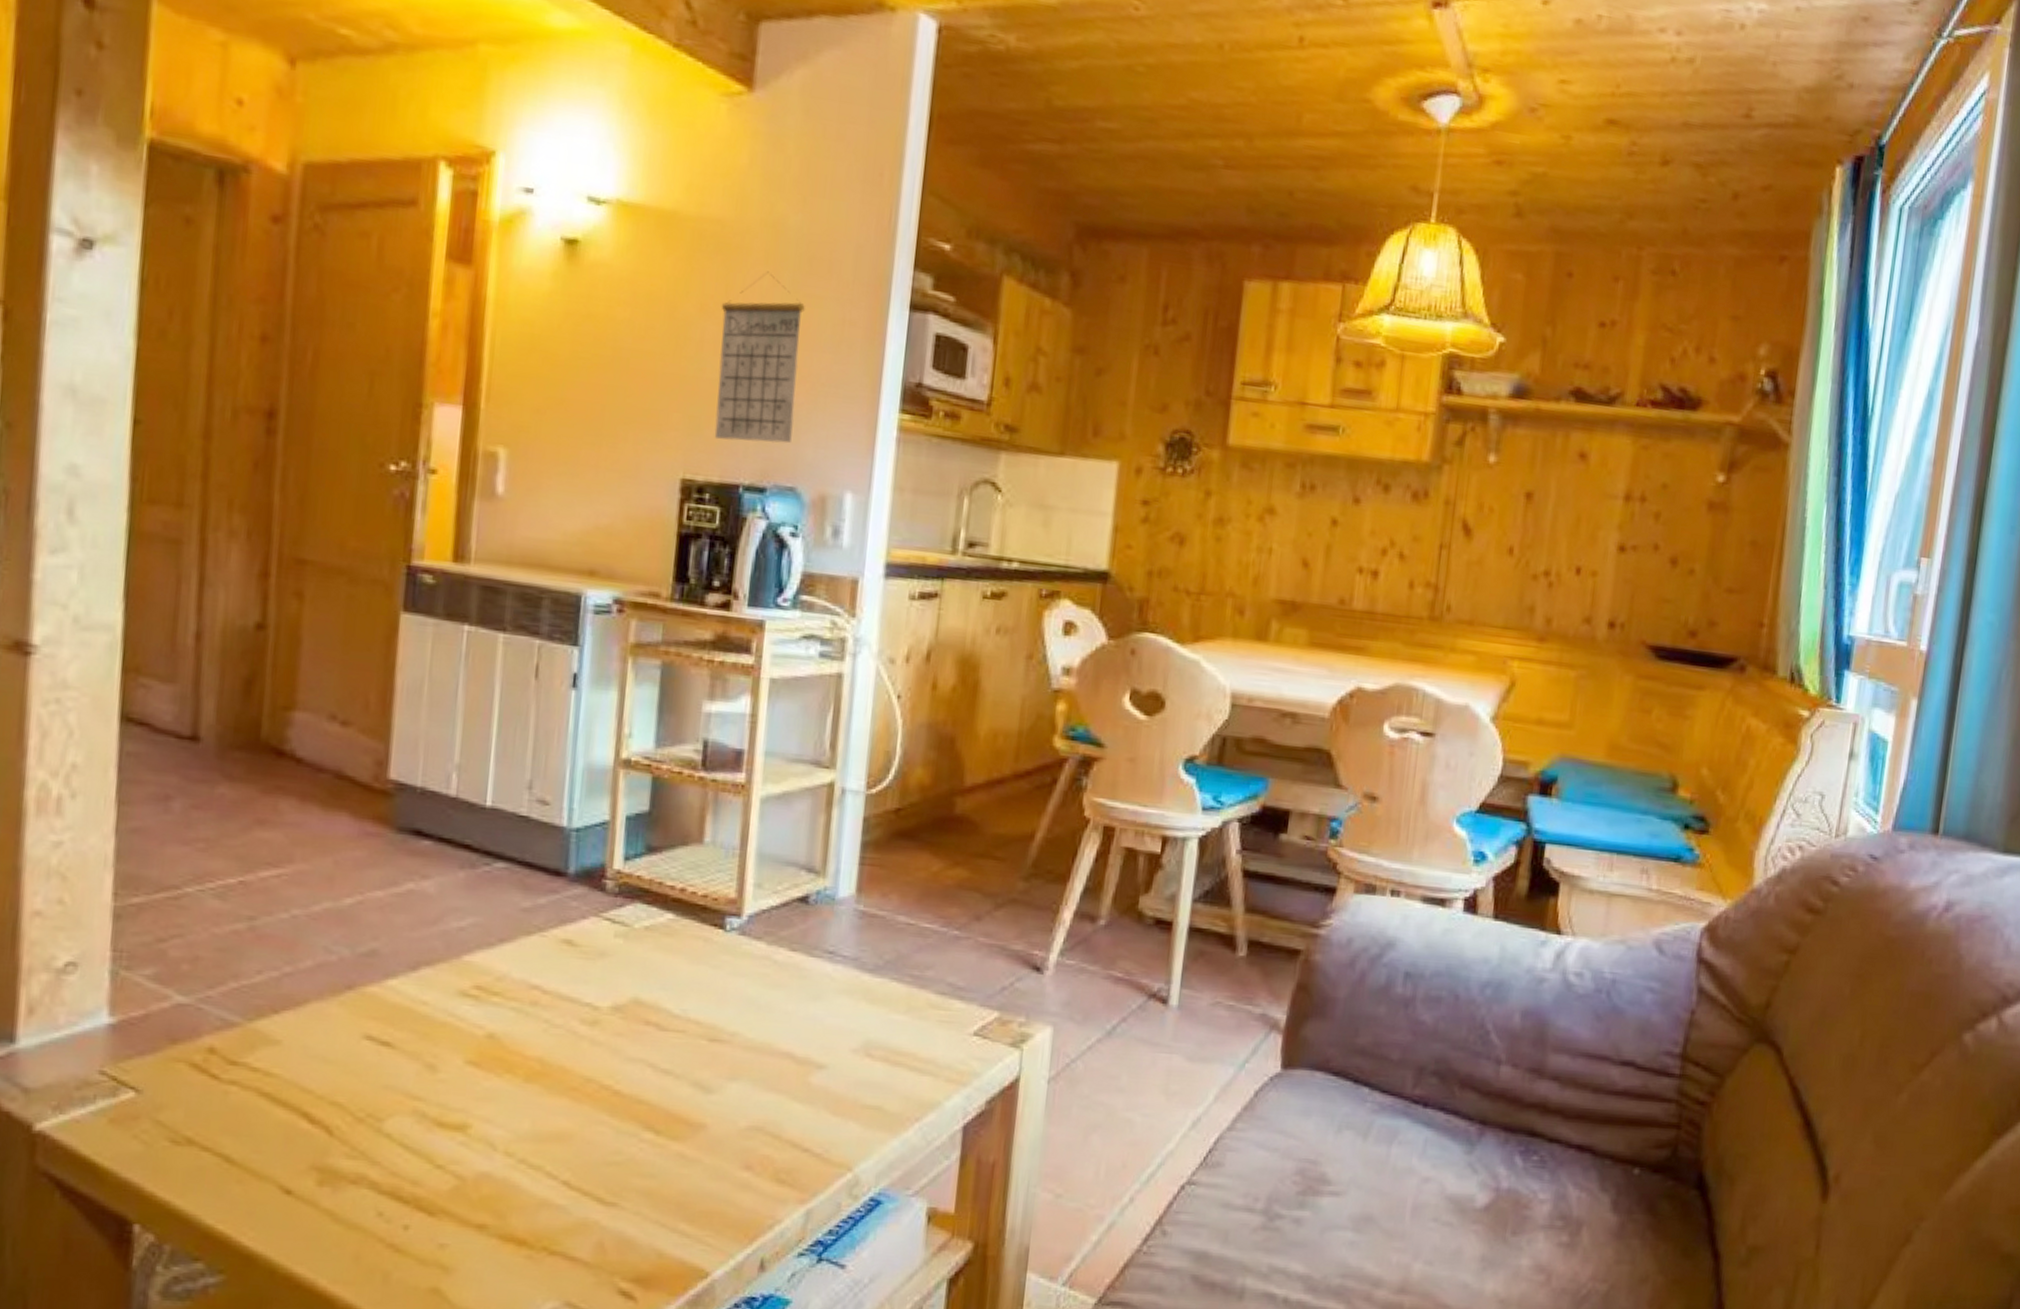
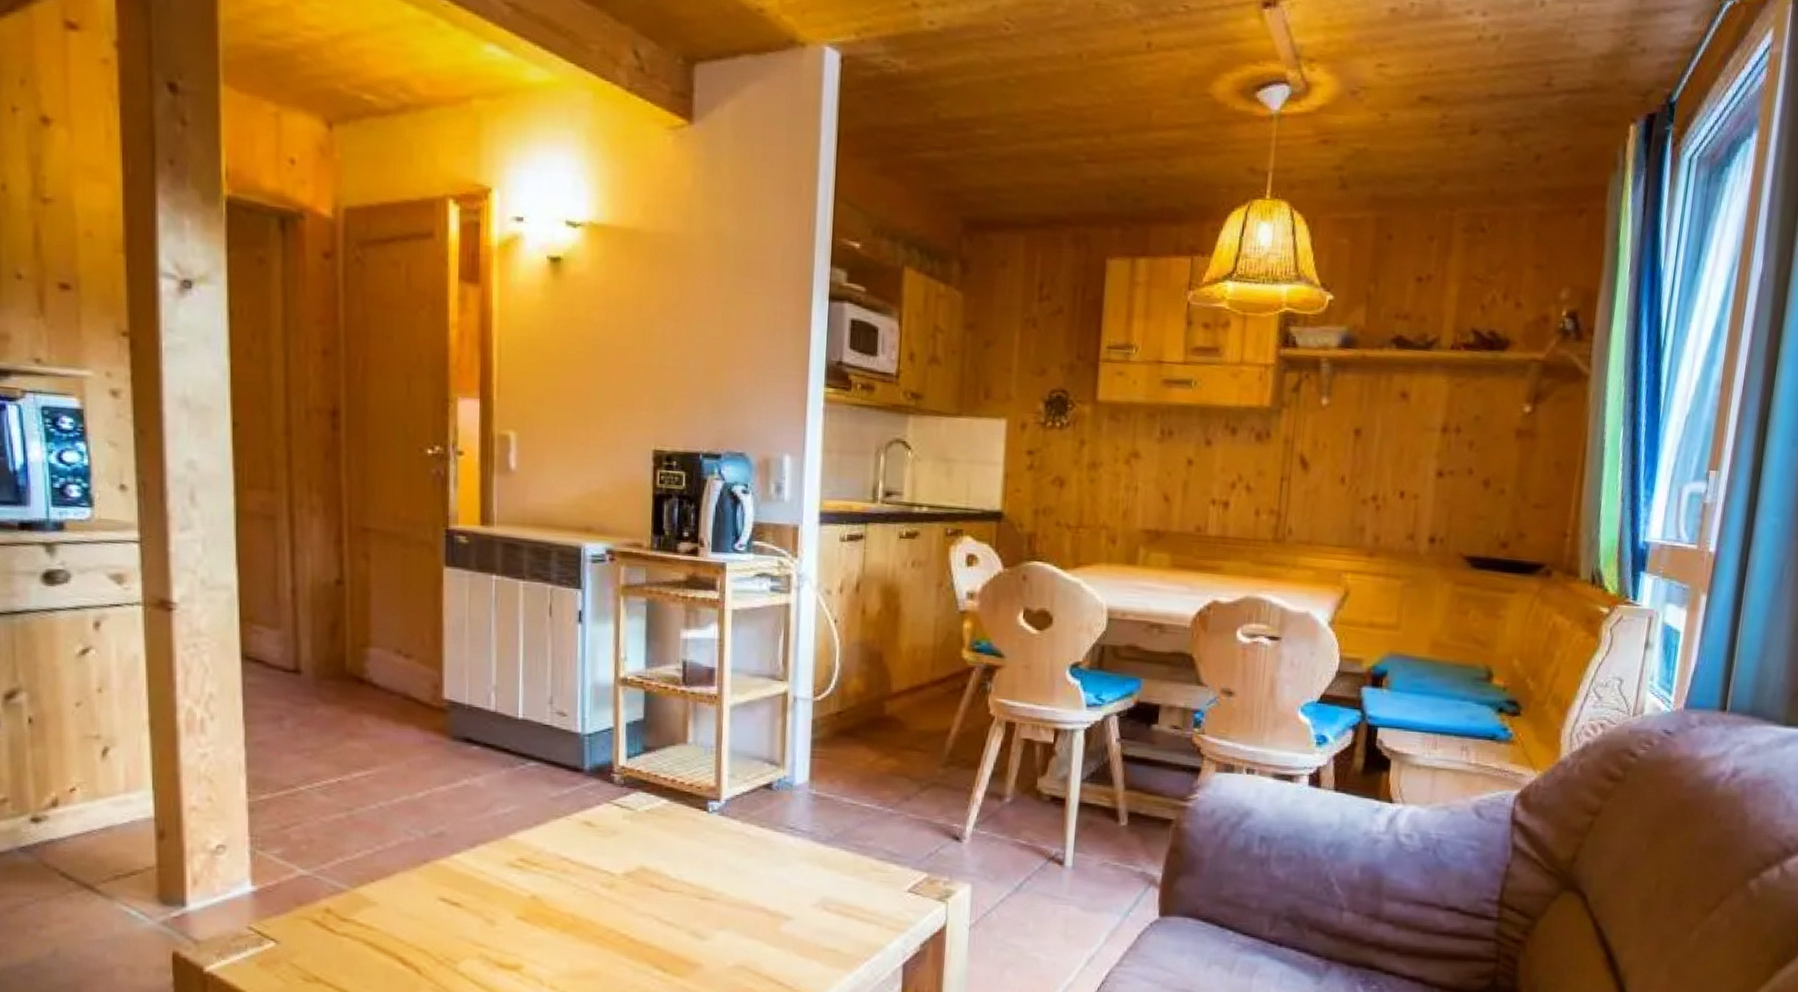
calendar: present [714,271,805,443] -> none [677,274,744,418]

